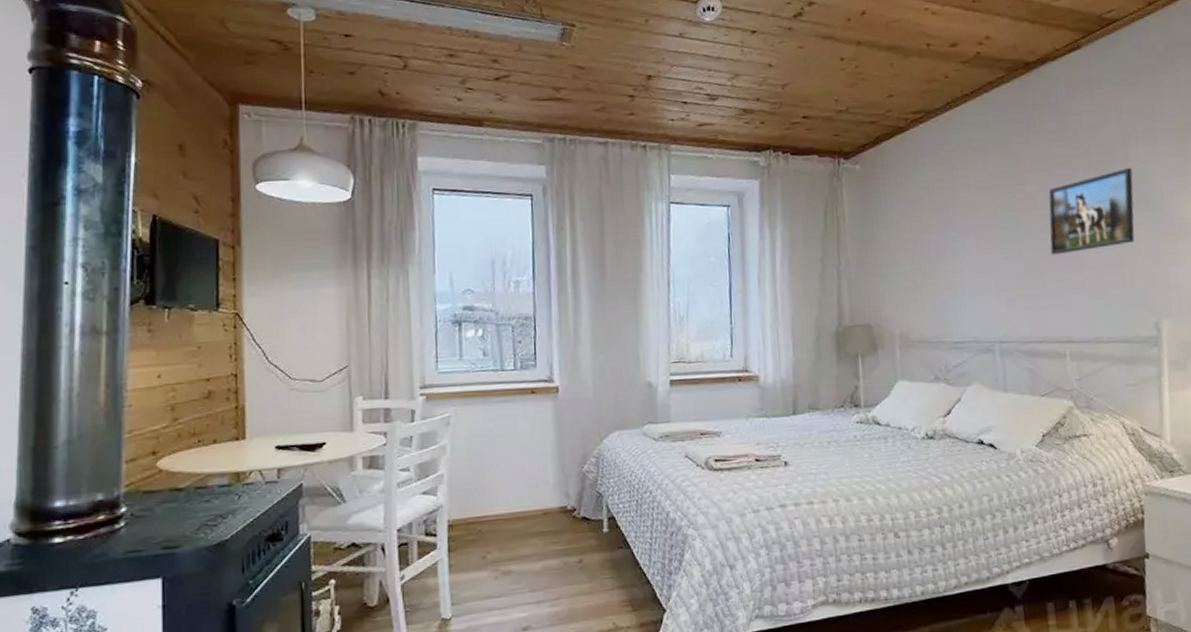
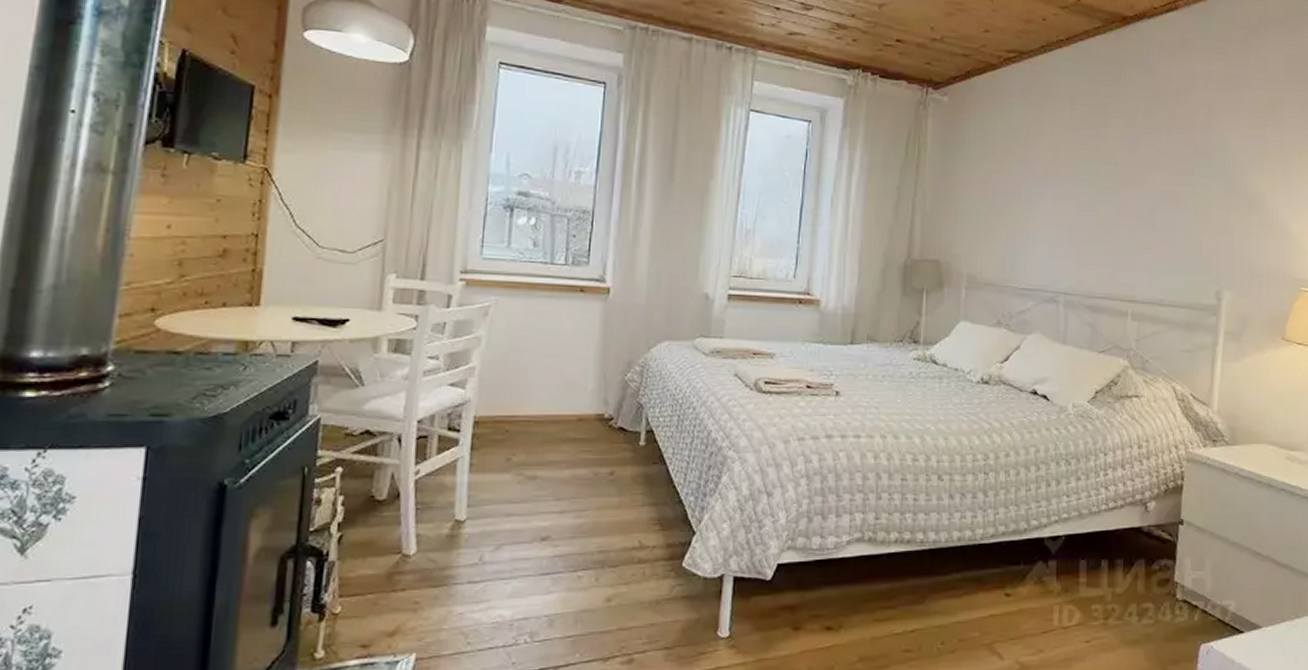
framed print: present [1048,167,1135,255] -> none [1125,134,1212,213]

